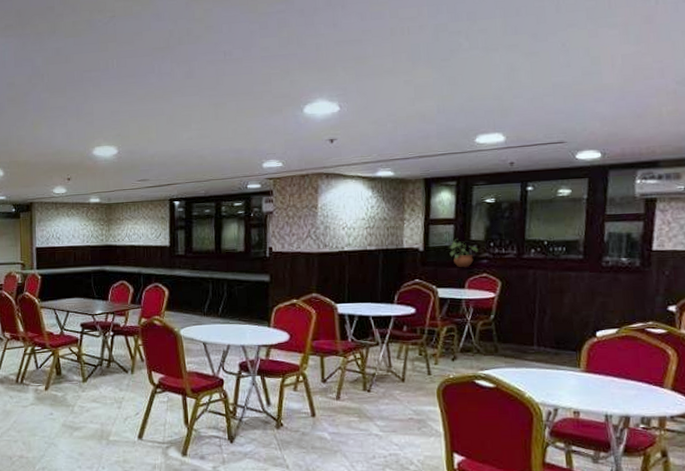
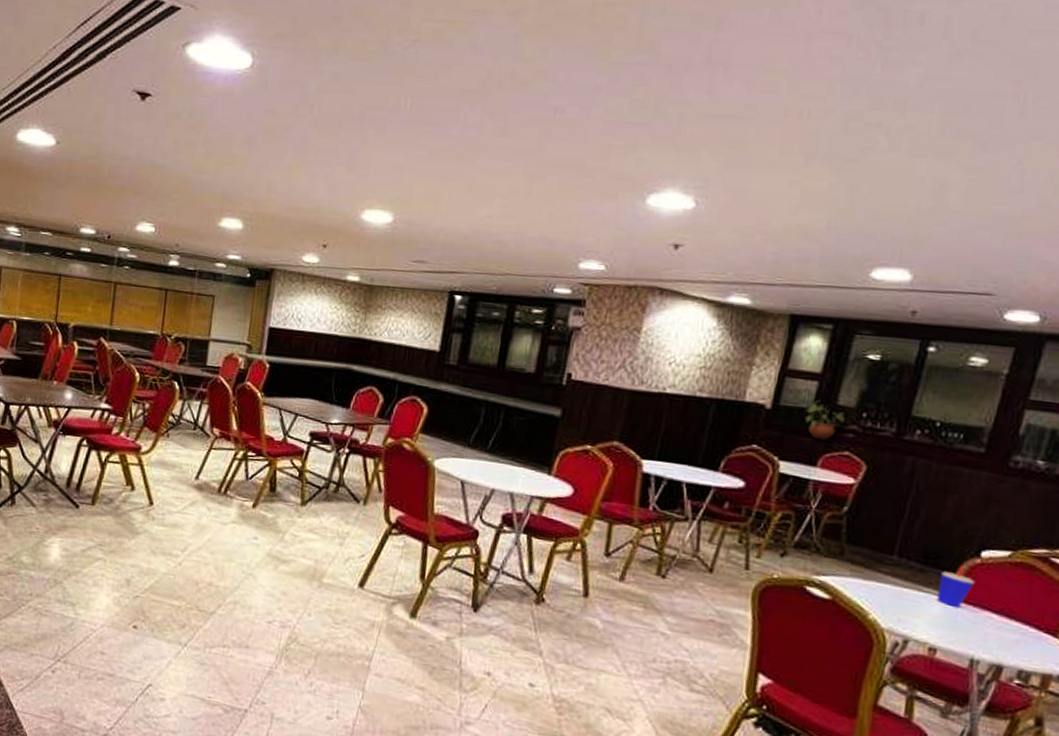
beverage cup: none [571,345,596,378] -> present [936,565,974,609]

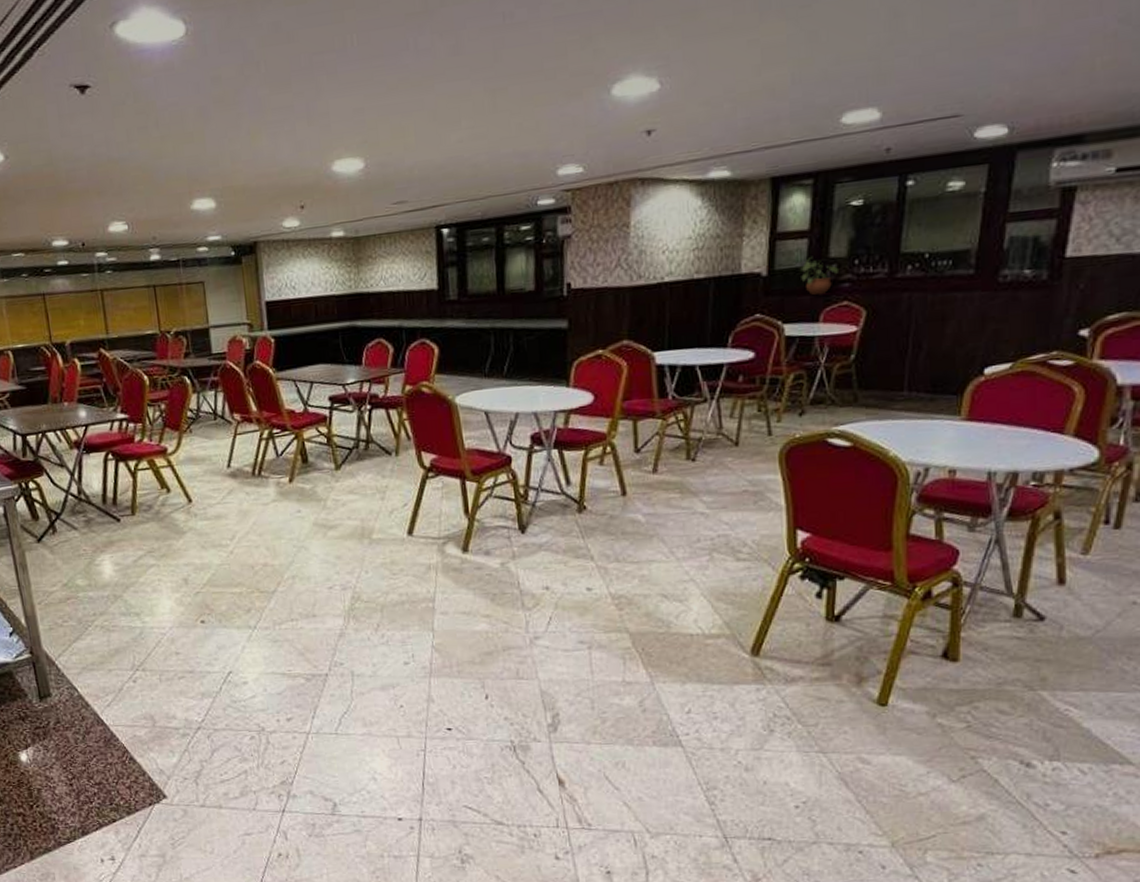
beverage cup: present [936,565,974,609] -> none [949,386,982,428]

